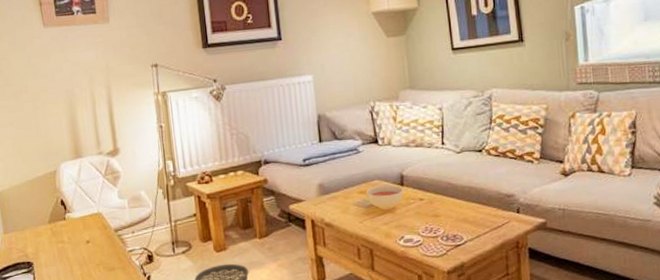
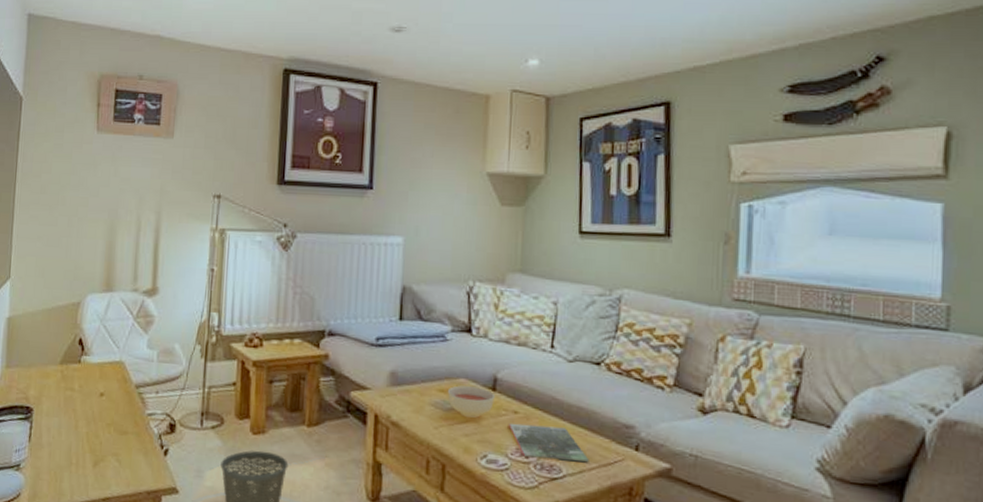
magazine: none [417,205,483,233] -> present [508,422,589,463]

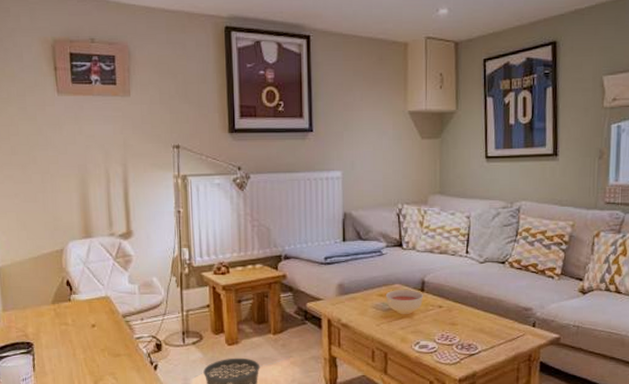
magazine: present [508,422,589,463] -> none [435,315,498,340]

